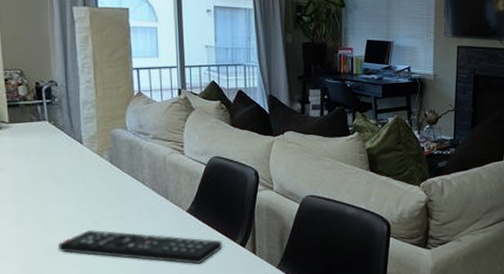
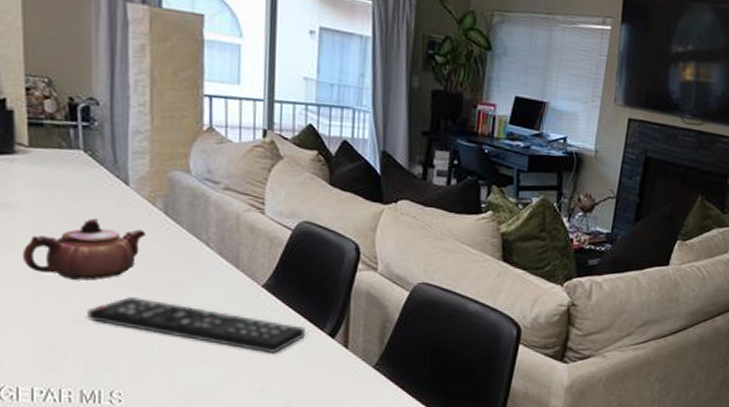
teapot: none [8,173,97,221] -> present [22,219,145,281]

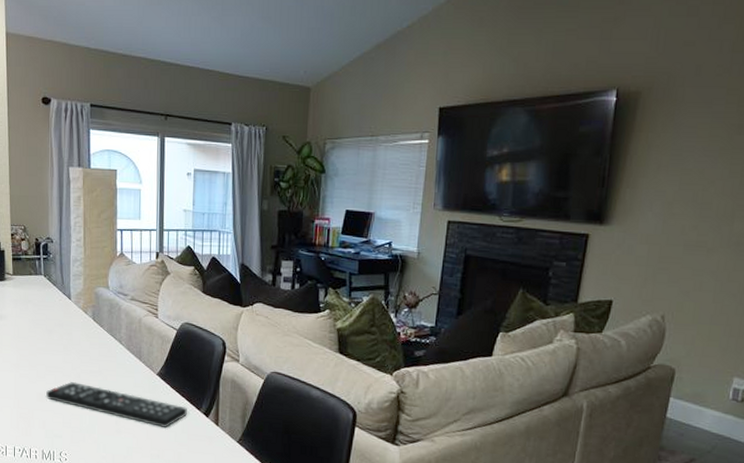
teapot: present [22,219,145,281] -> none [9,325,81,370]

